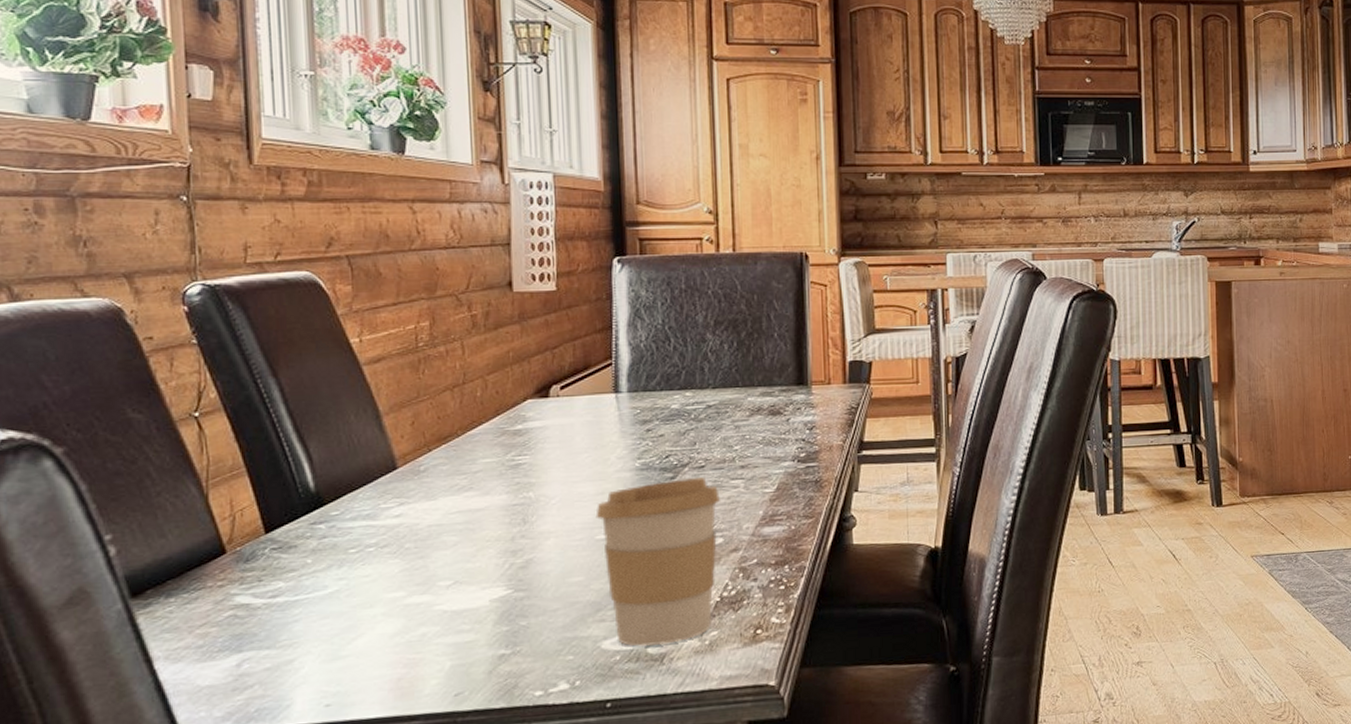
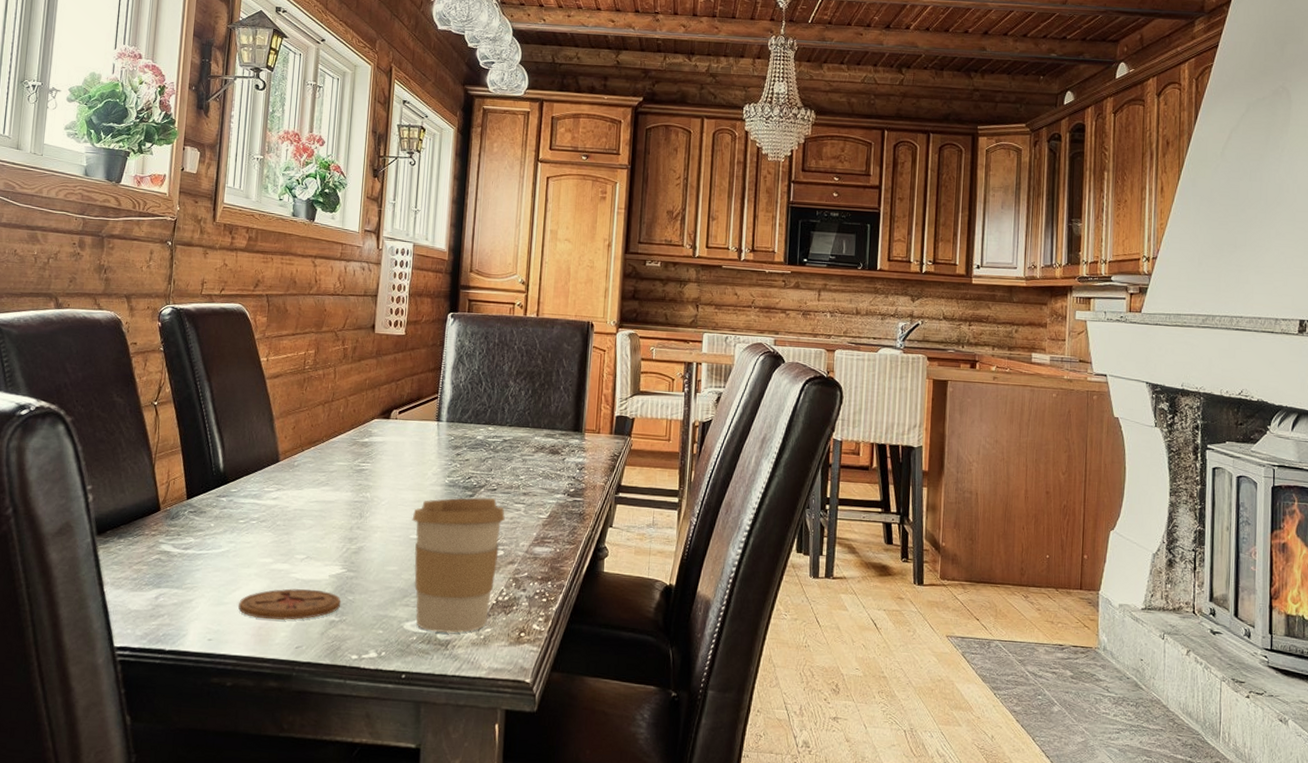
coaster: none [364,620,512,668] -> present [238,589,341,620]

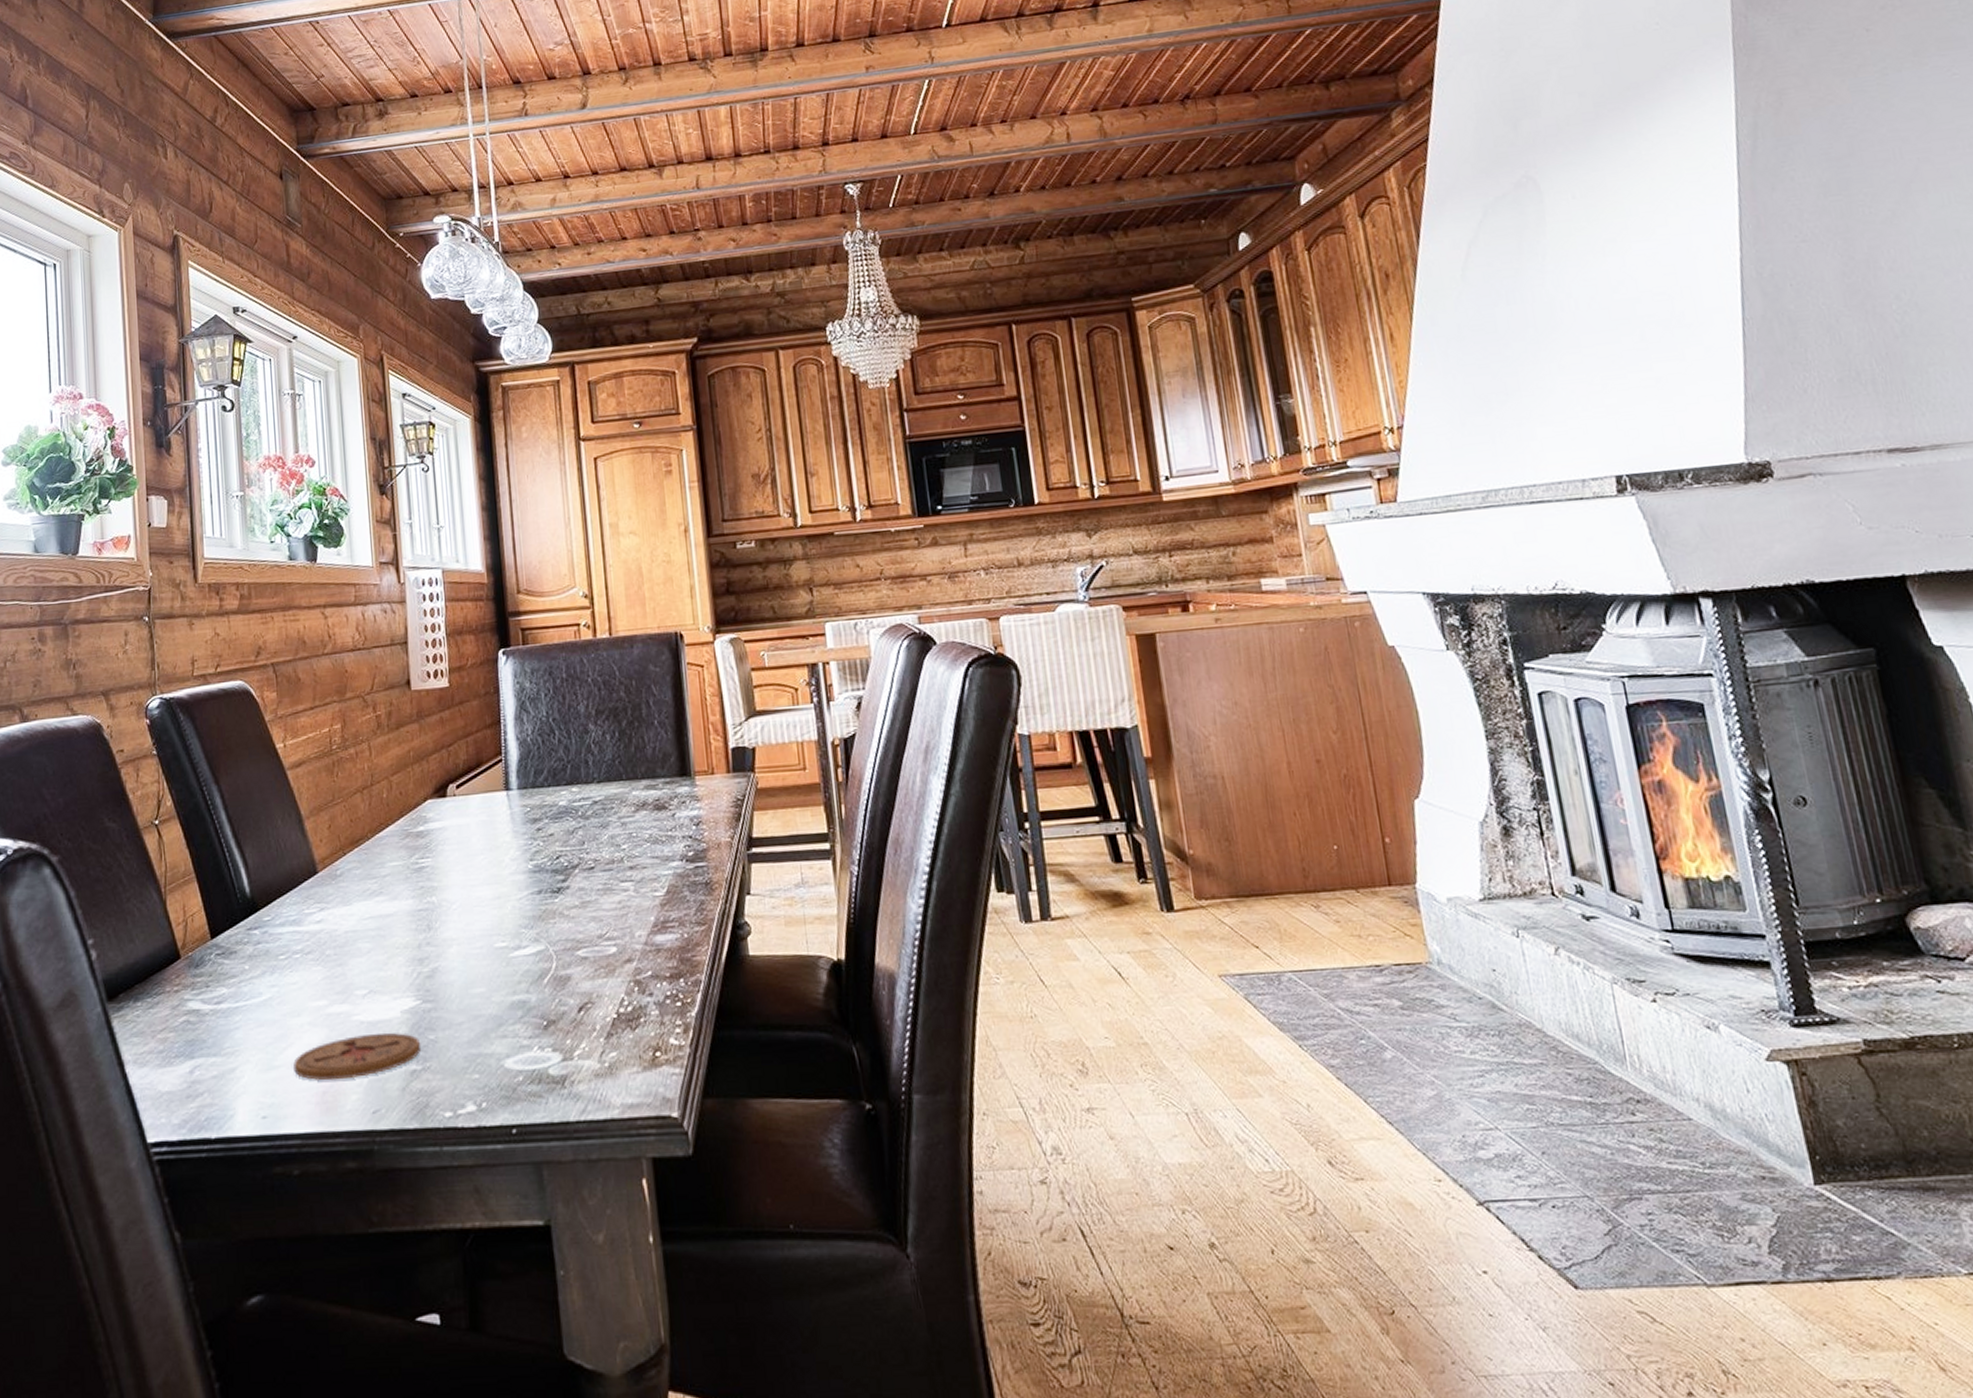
coffee cup: present [412,497,505,633] -> none [493,879,611,1066]

